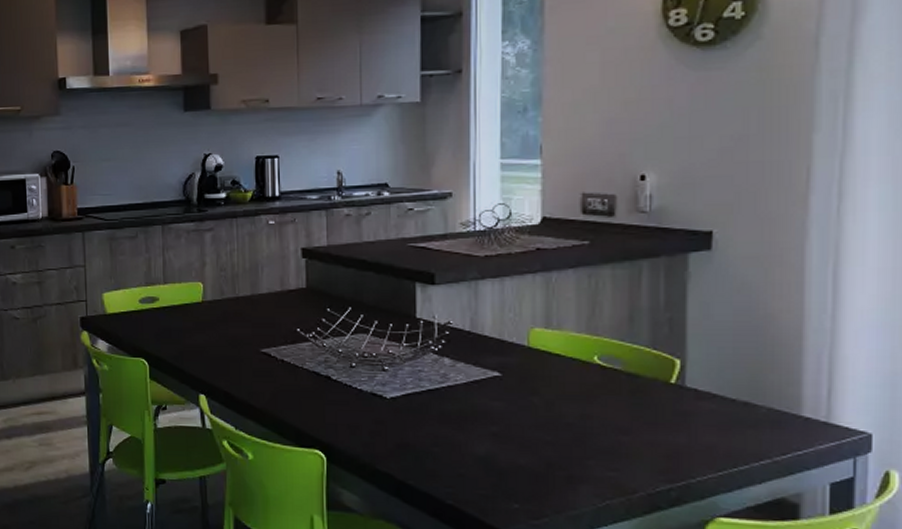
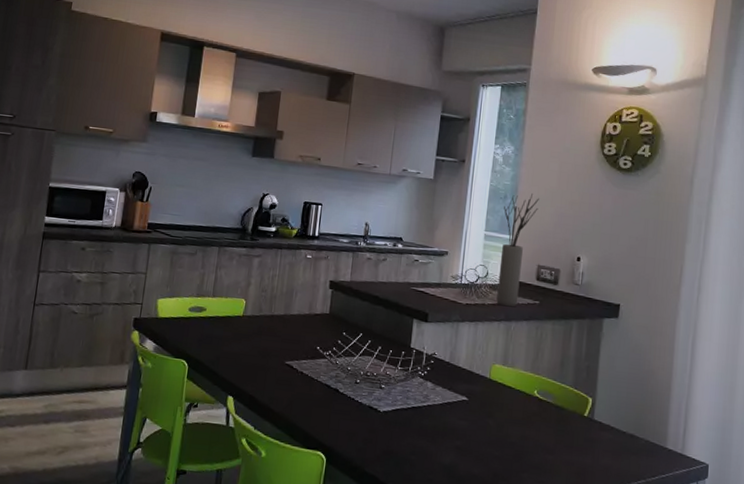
vase: none [524,99,575,253] -> present [496,194,539,308]

